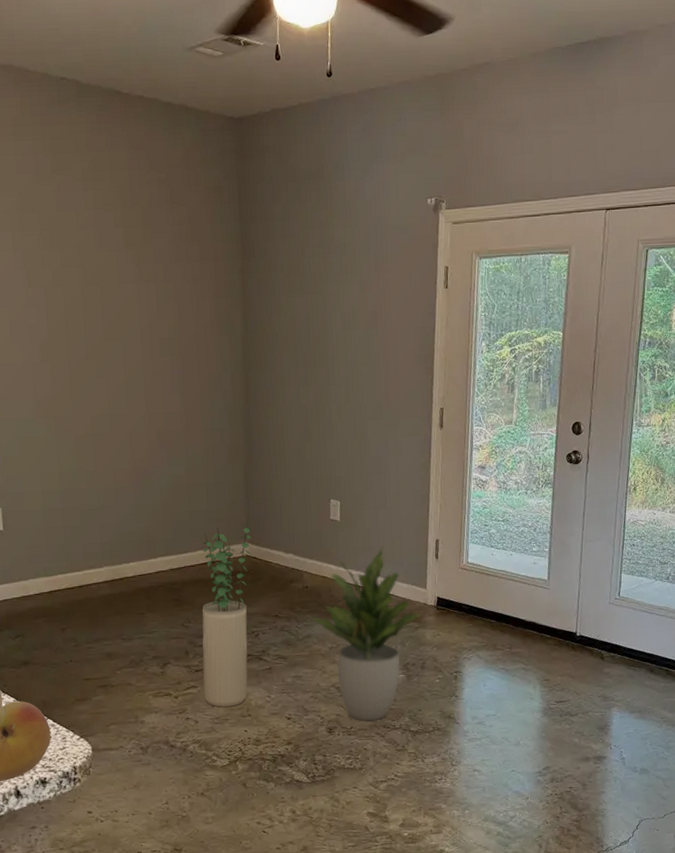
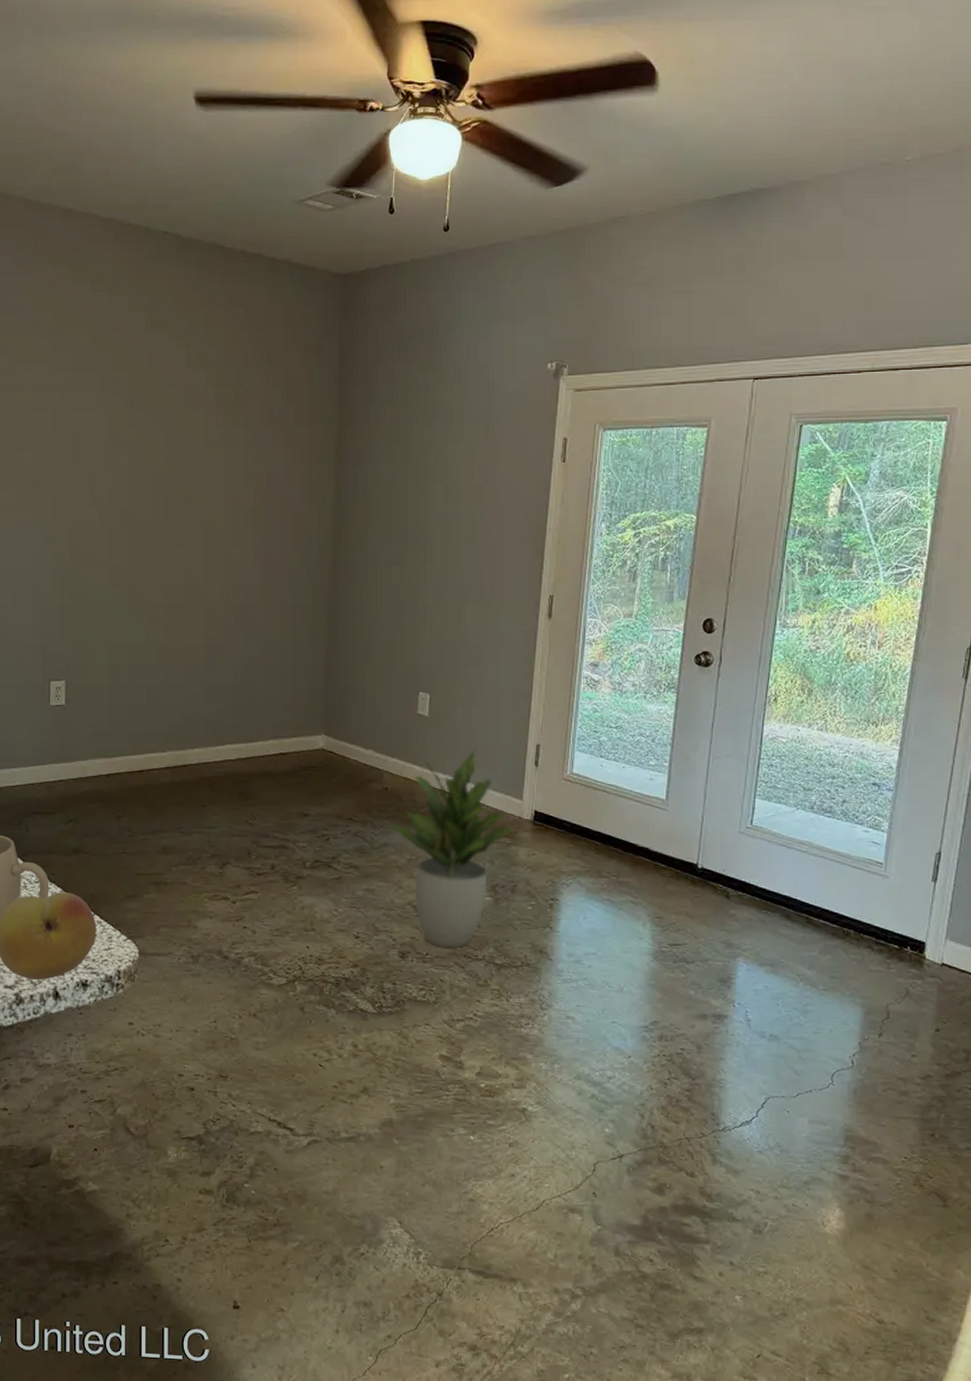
vase: present [202,518,252,707] -> none [264,707,329,918]

